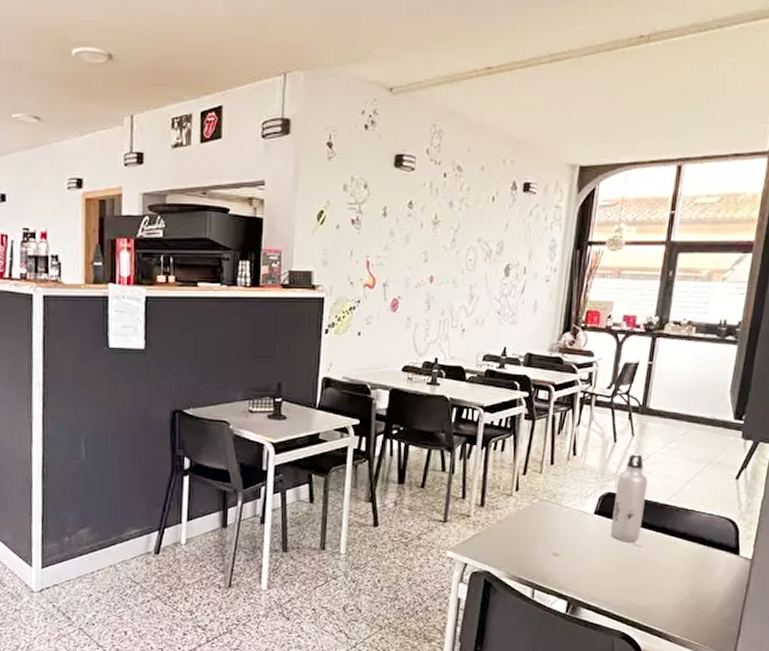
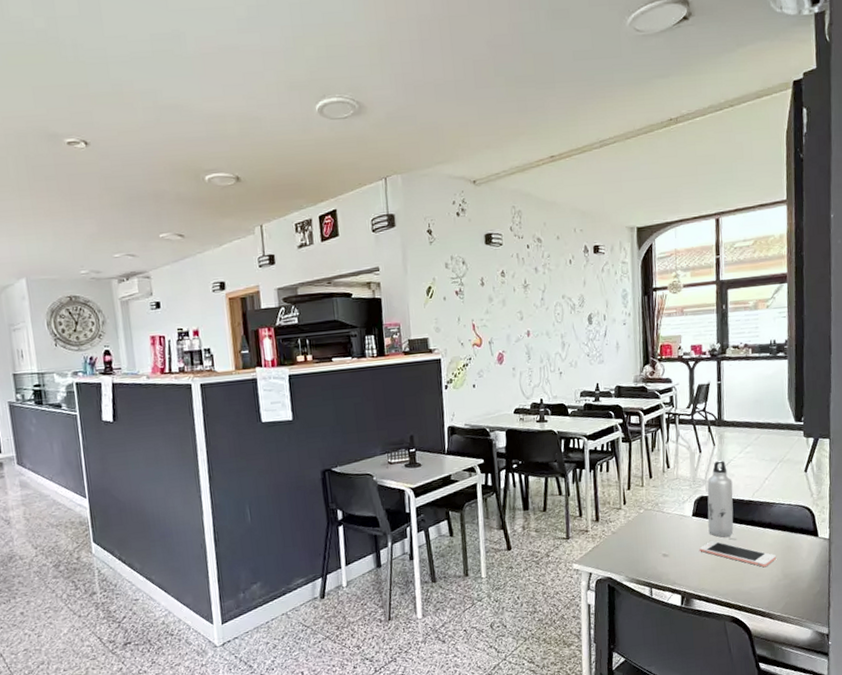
cell phone: none [597,545,686,582] -> present [699,541,777,568]

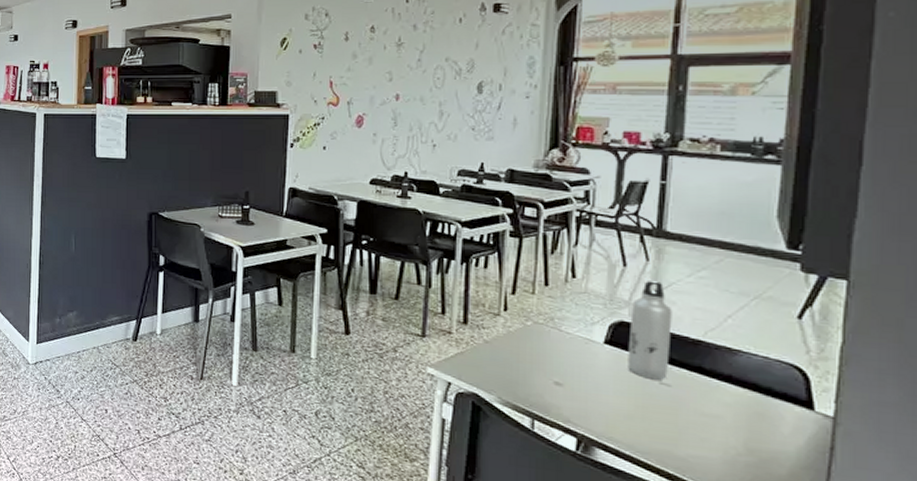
cell phone: present [699,541,777,568] -> none [611,380,737,433]

